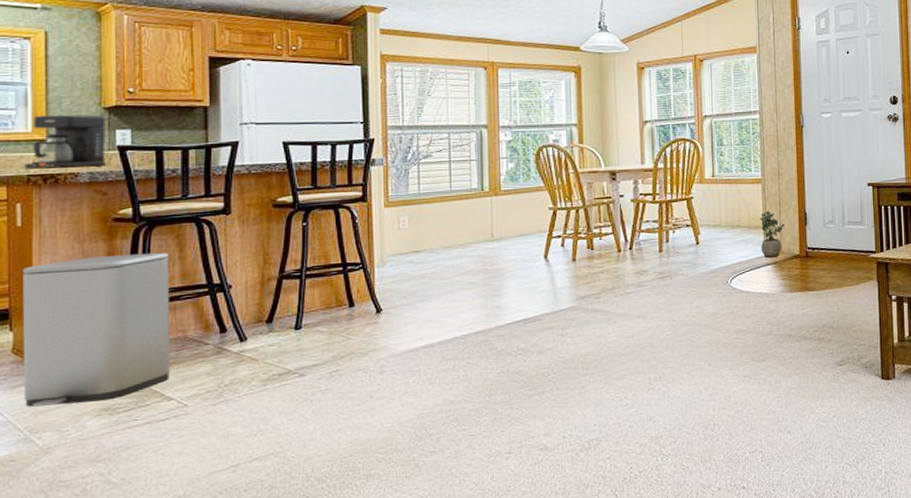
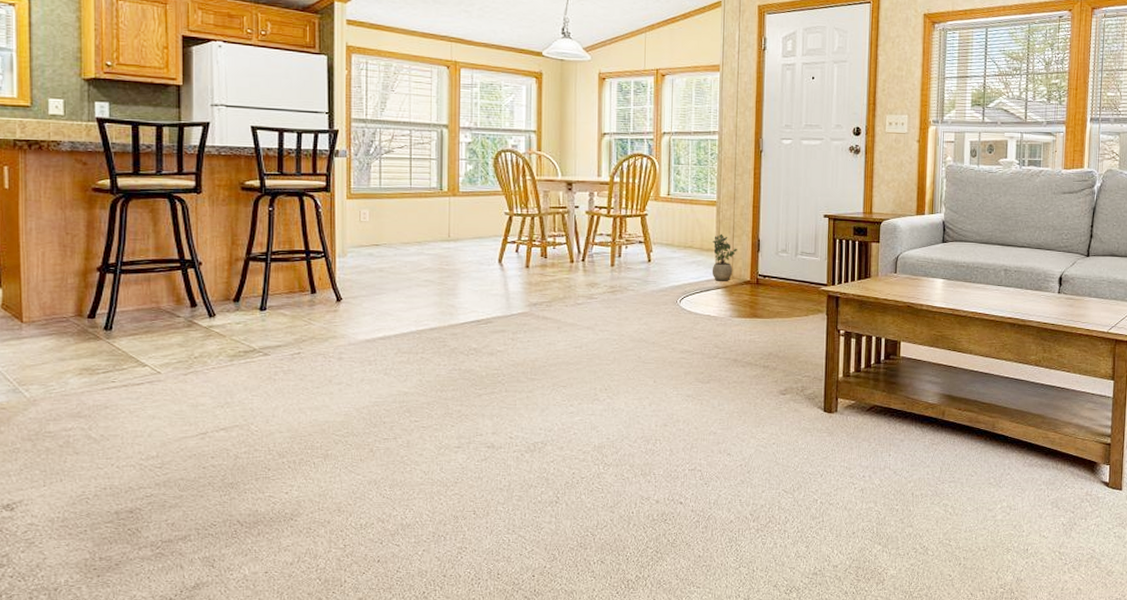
pedal bin: present [23,252,171,407] -> none [10,223,145,361]
coffee maker: present [24,115,106,169] -> none [10,81,86,137]

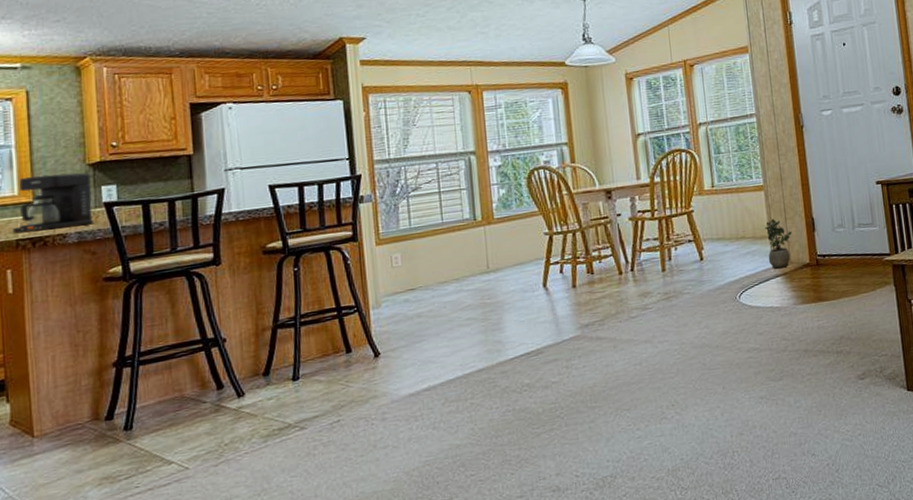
coffee maker: none [10,81,86,137] -> present [12,172,93,234]

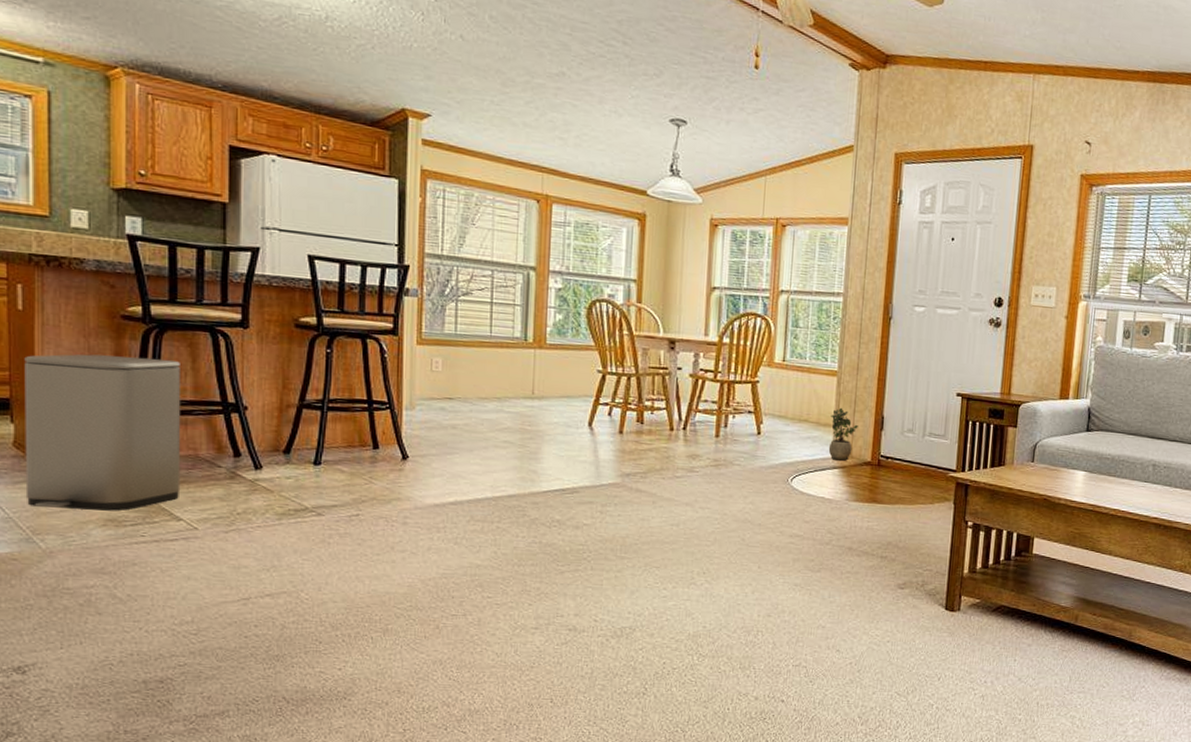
coffee maker: present [12,172,93,234] -> none [25,187,114,255]
pedal bin: none [16,309,170,481] -> present [24,354,182,511]

